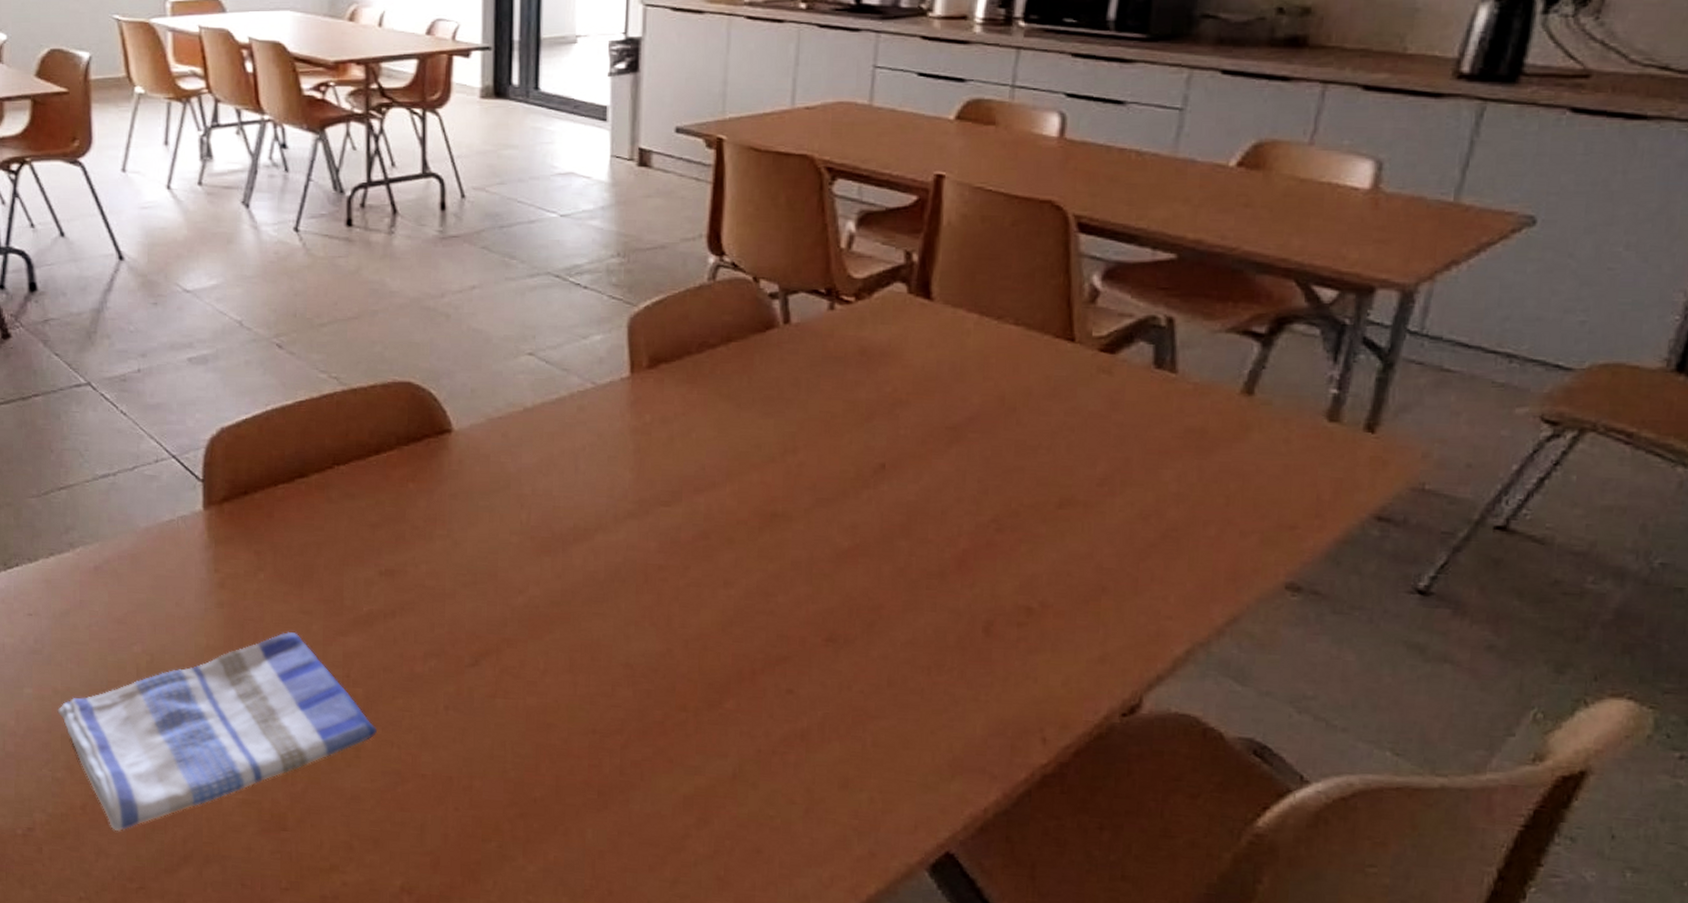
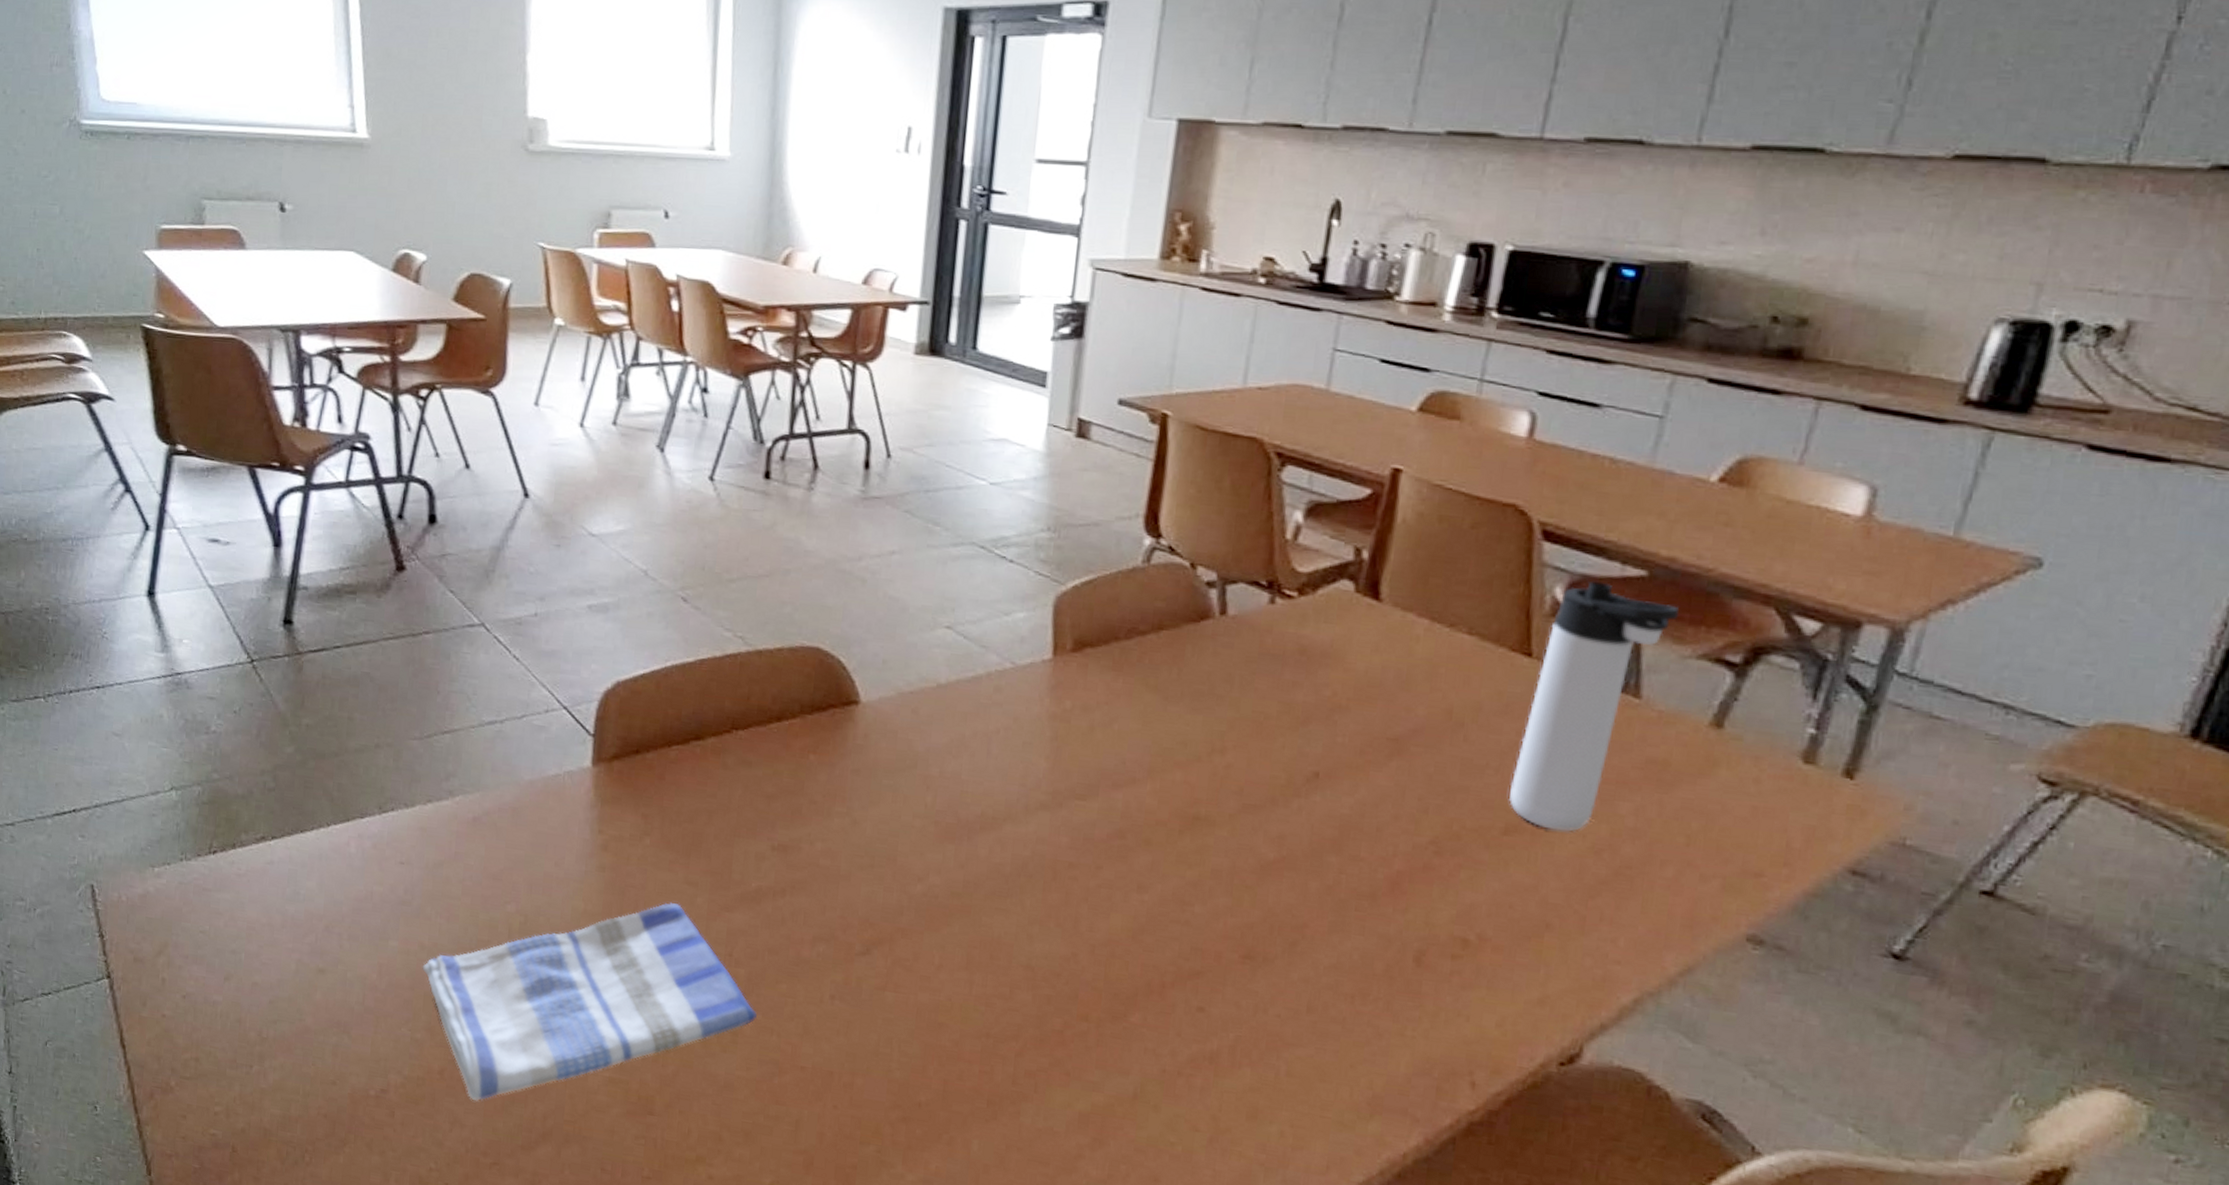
thermos bottle: none [1062,267,1208,501] -> present [1509,581,1679,832]

